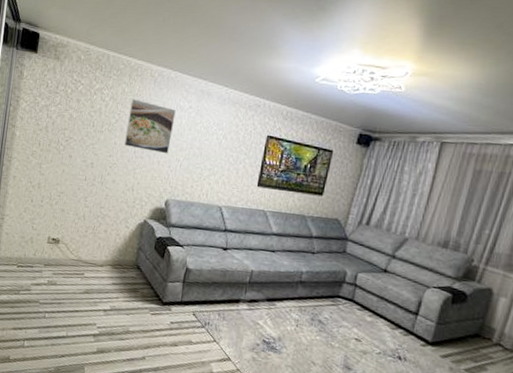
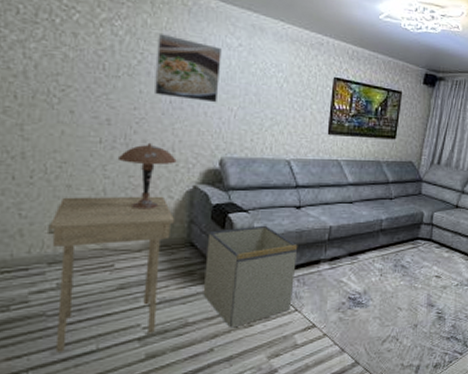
side table: none [41,218,129,333] -> present [50,196,175,353]
table lamp: none [96,182,134,235] -> present [119,142,177,210]
storage bin: none [142,258,222,344] -> present [203,225,298,328]

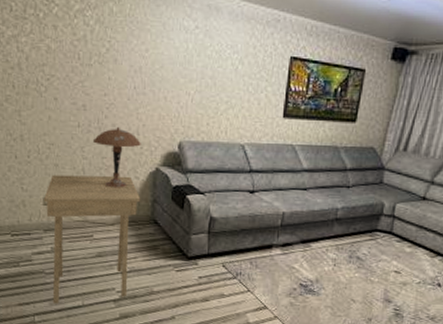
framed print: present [153,34,222,103] -> none [120,21,179,88]
storage bin: present [203,225,298,328] -> none [165,207,251,301]

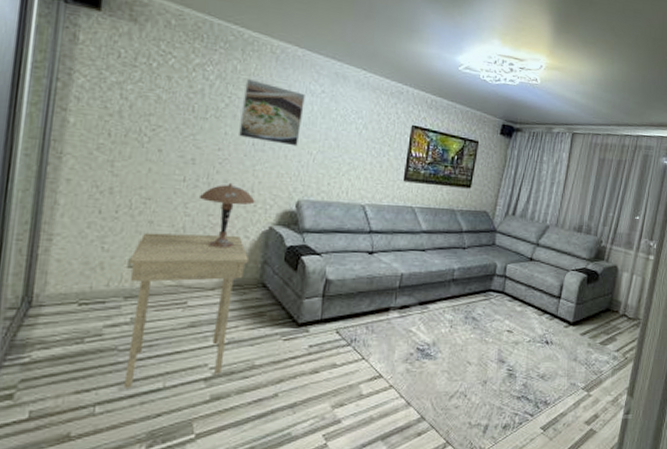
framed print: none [120,21,179,88] -> present [237,79,305,147]

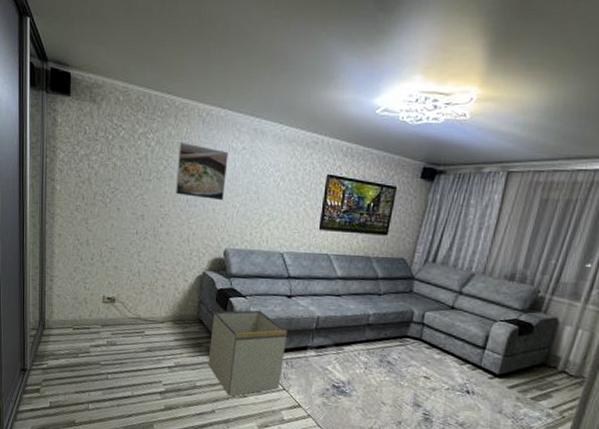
side table: present [123,232,250,388] -> none [103,276,189,394]
table lamp: present [200,182,255,249] -> none [149,234,191,290]
storage bin: none [271,269,369,373] -> present [208,310,288,396]

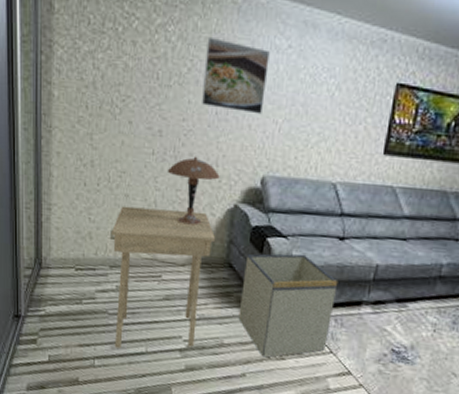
side table: none [103,276,189,394] -> present [112,206,216,349]
table lamp: none [149,234,191,290] -> present [168,156,220,226]

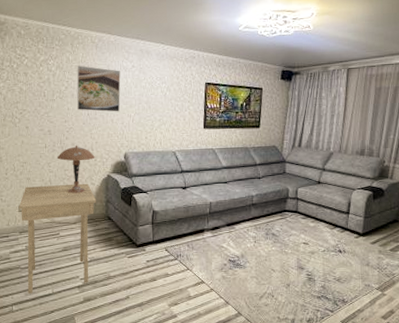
storage bin: present [238,254,338,358] -> none [119,202,186,281]

